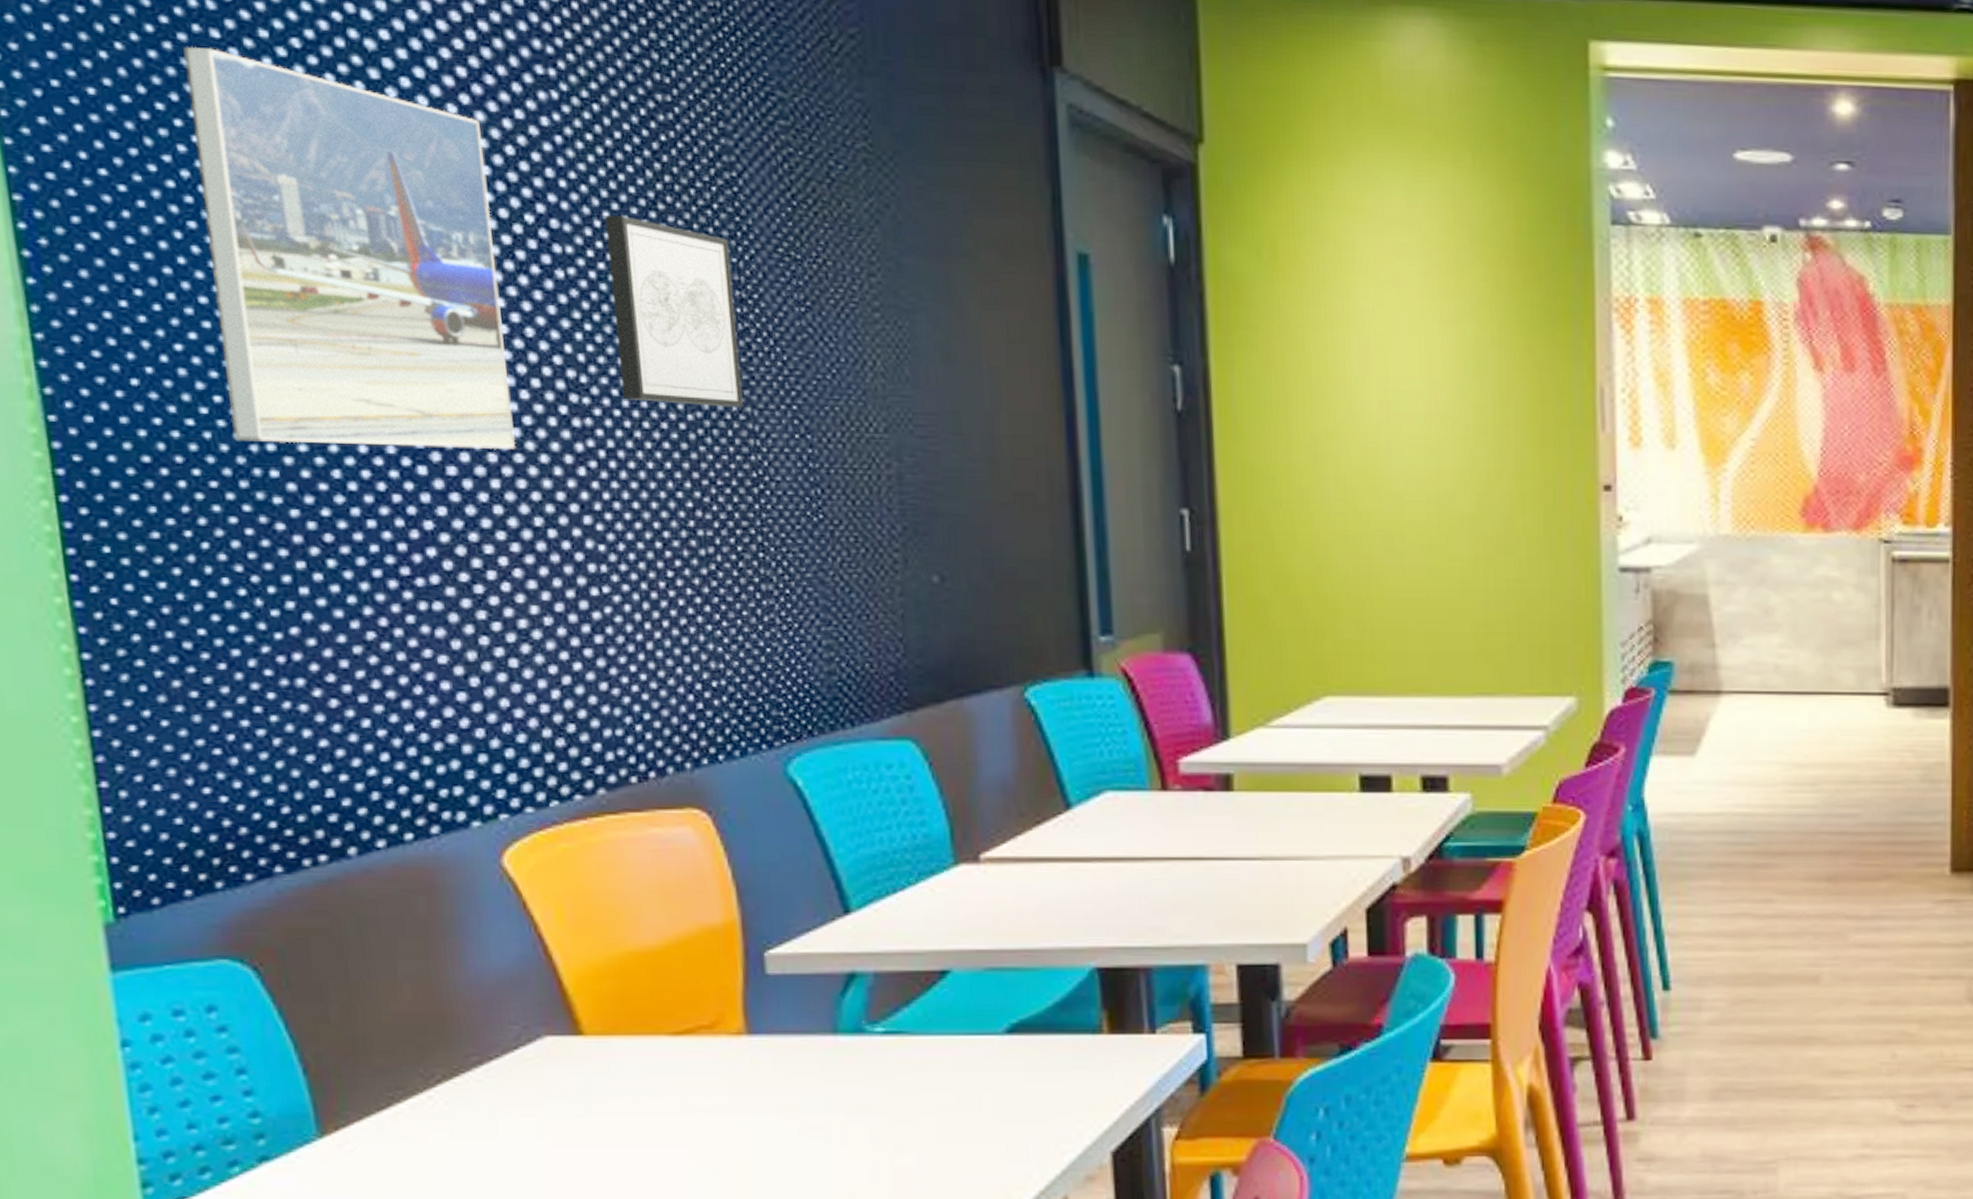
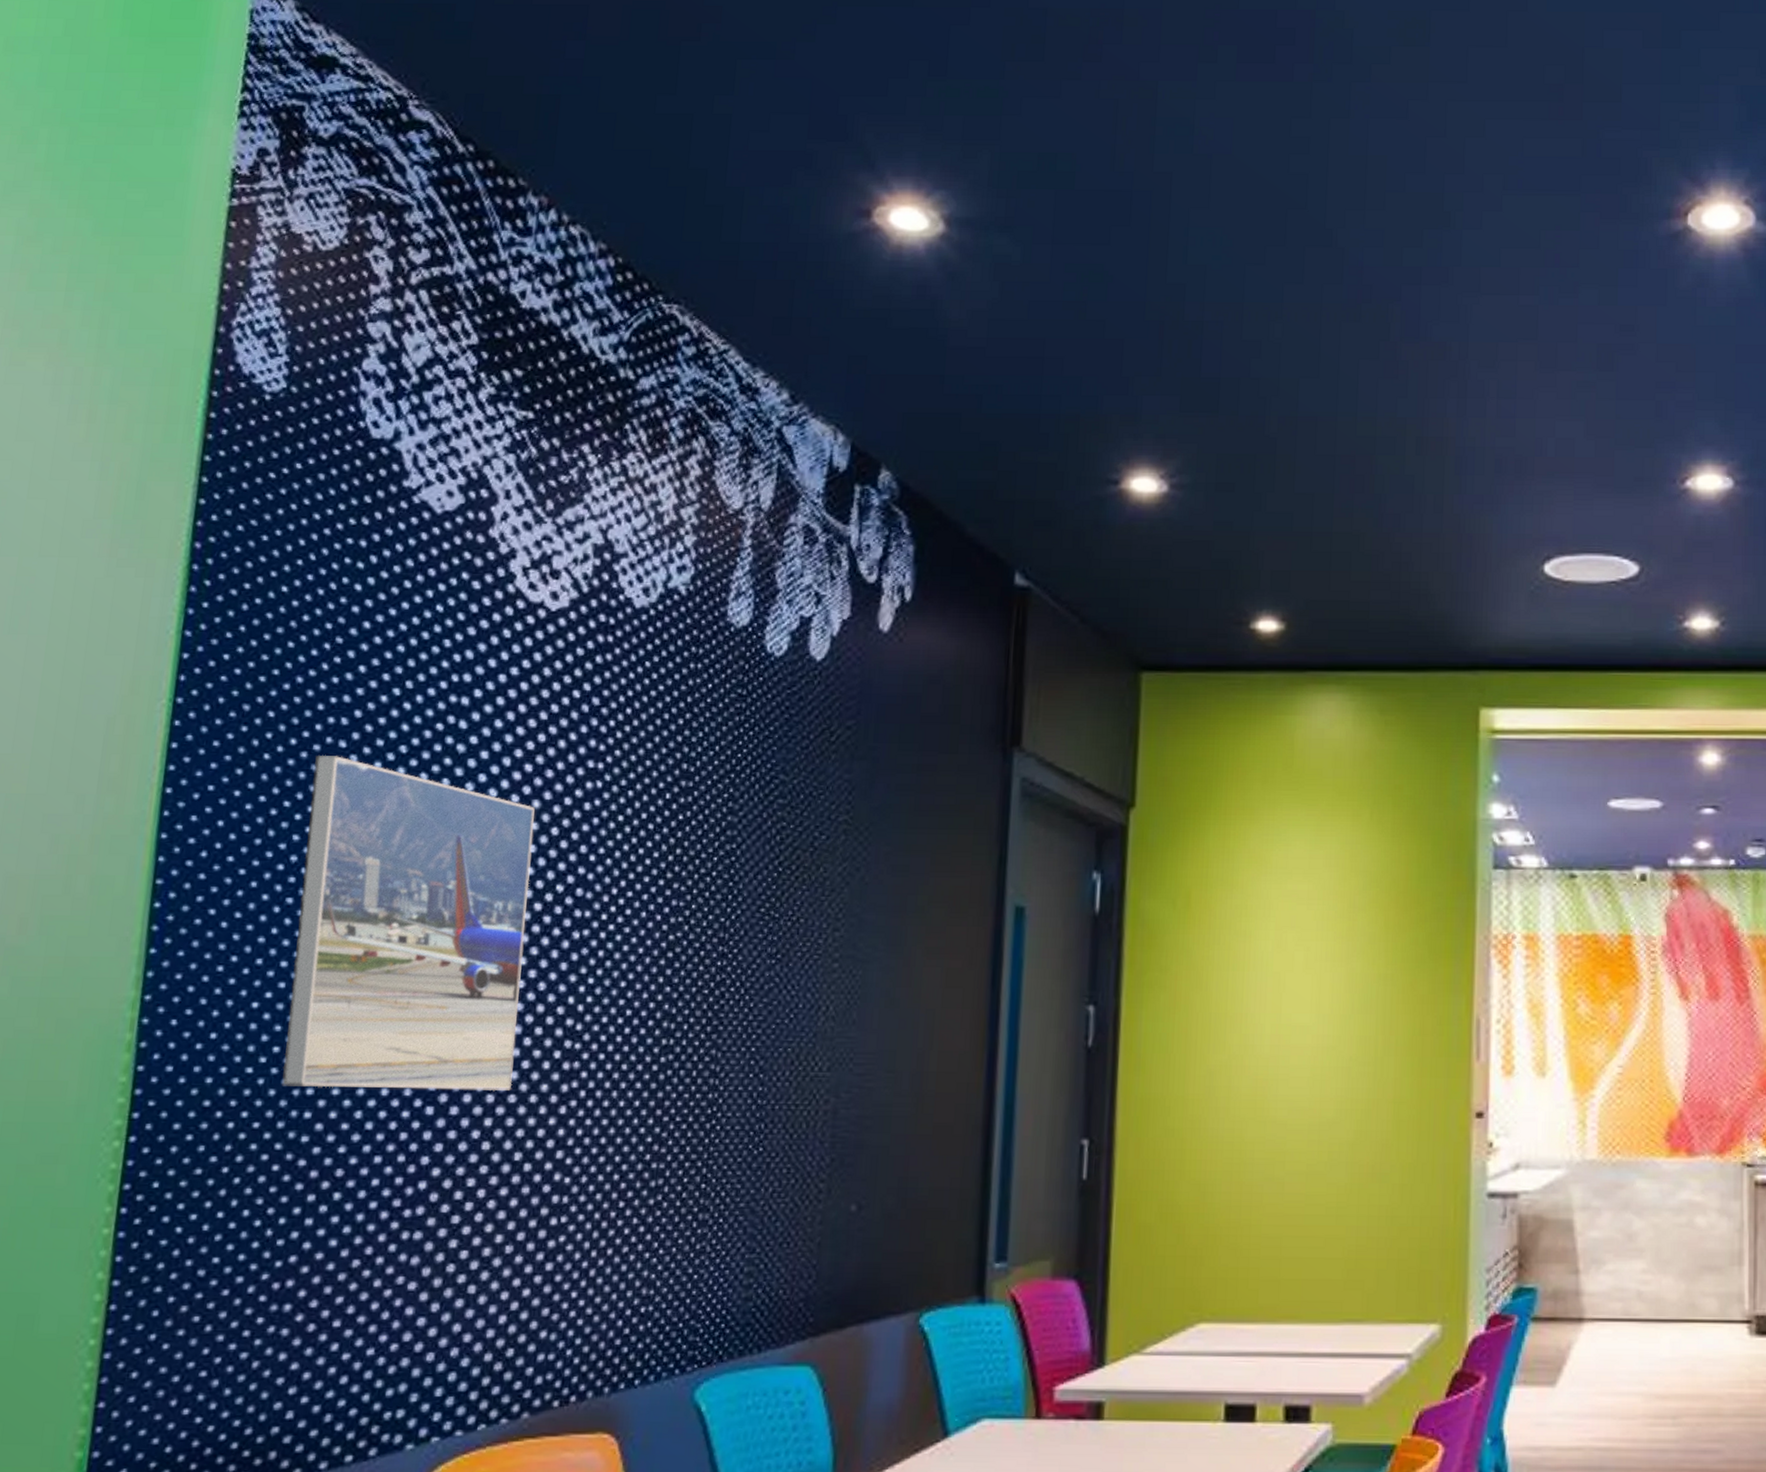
wall art: present [604,215,743,407] -> none [609,884,721,1050]

